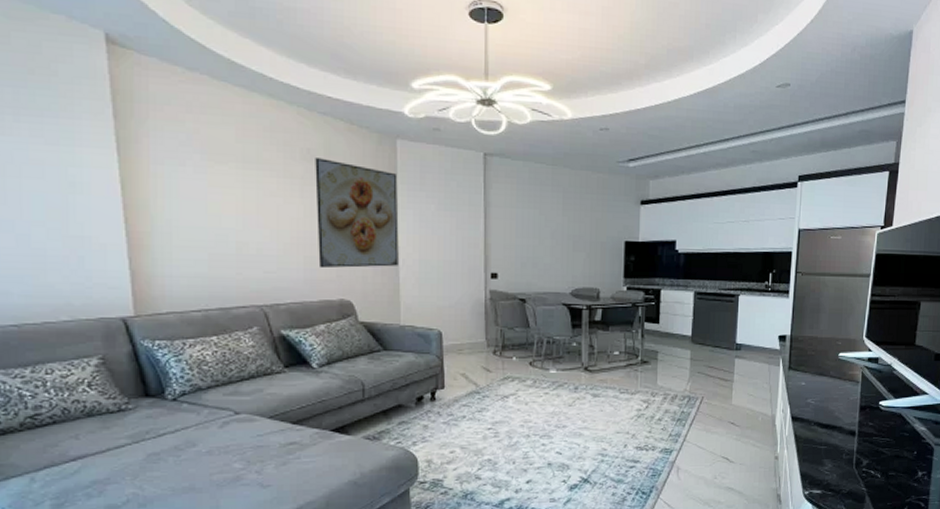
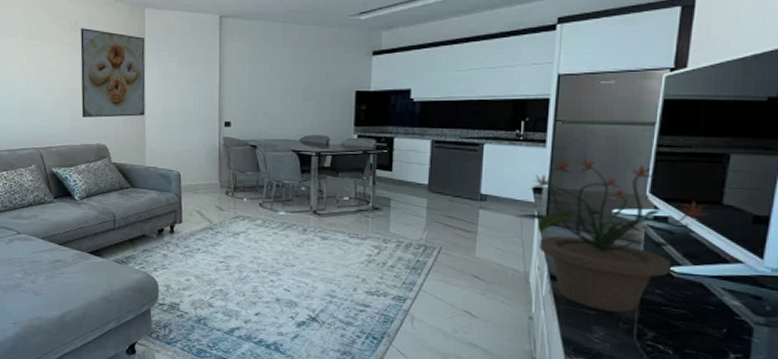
potted plant: none [765,307,906,445] -> present [515,158,708,312]

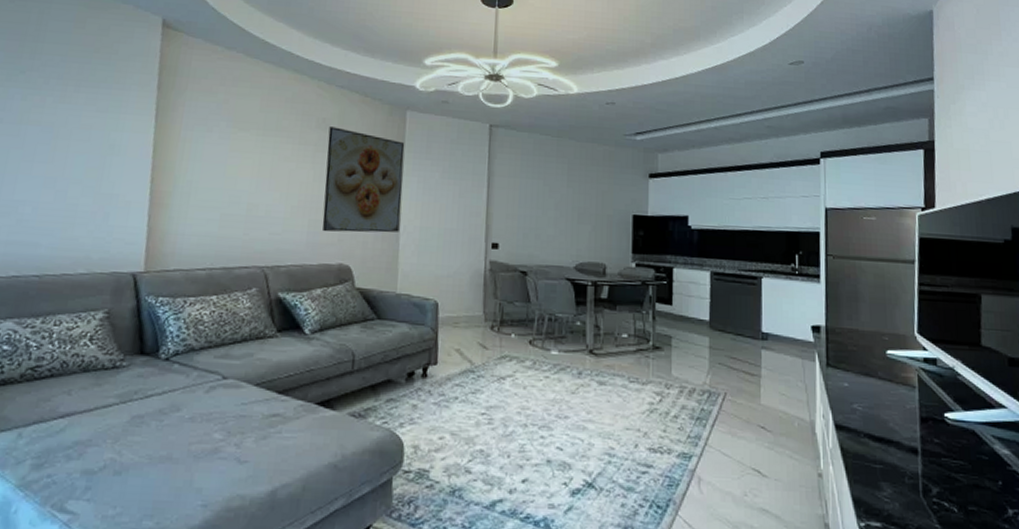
potted plant: present [515,158,708,312] -> none [797,295,970,465]

